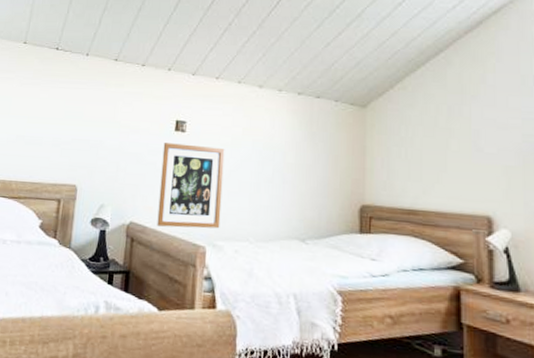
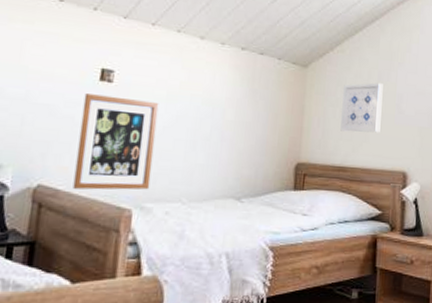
wall art: none [407,119,455,173] -> present [340,83,383,133]

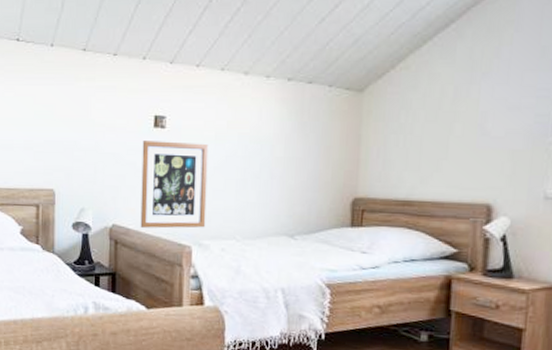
wall art: present [340,83,383,133] -> none [405,101,461,161]

